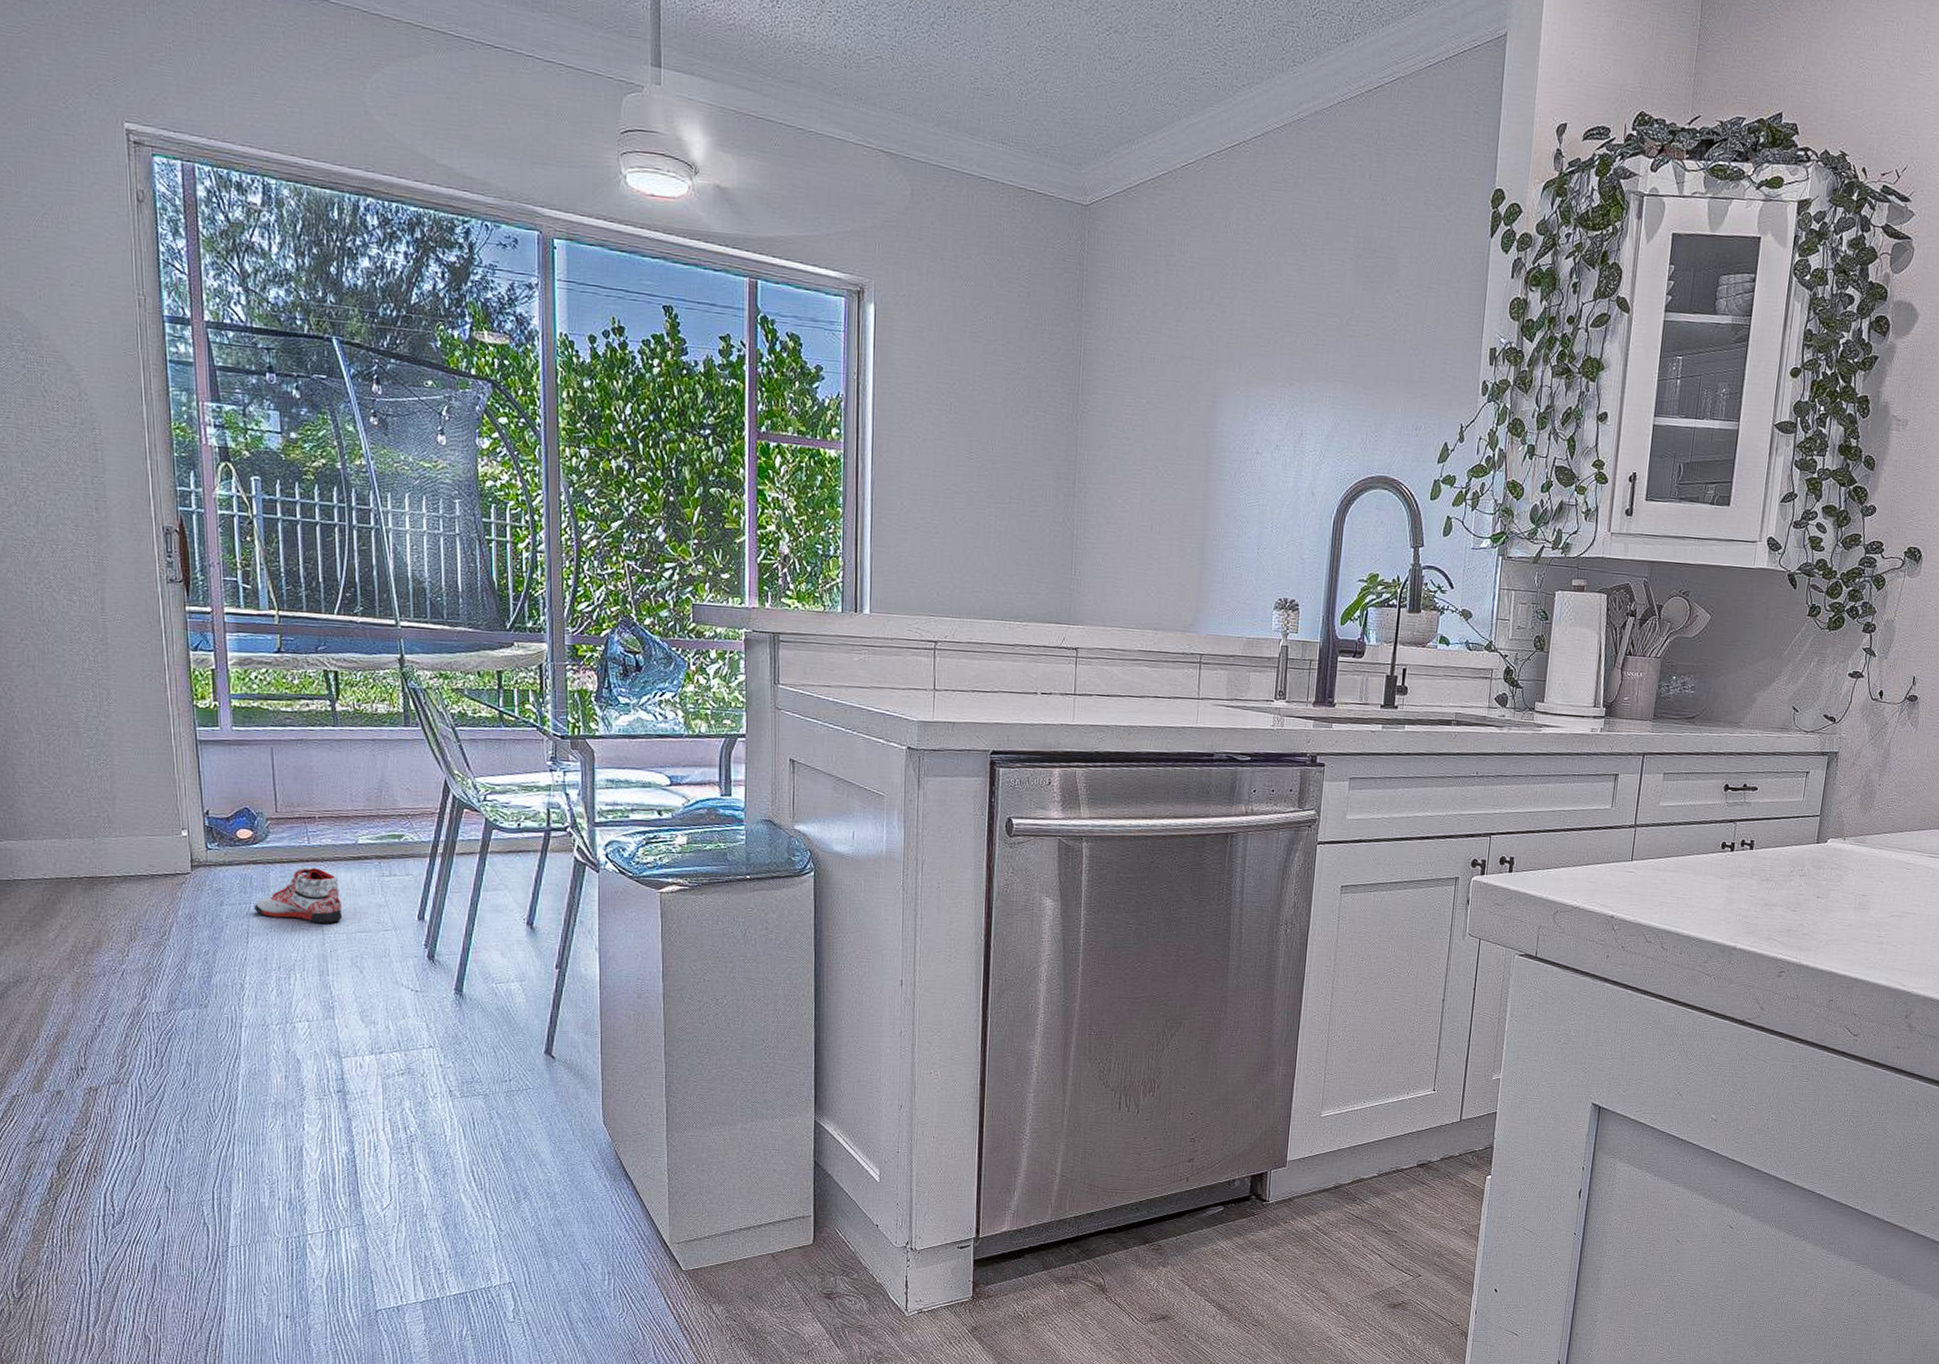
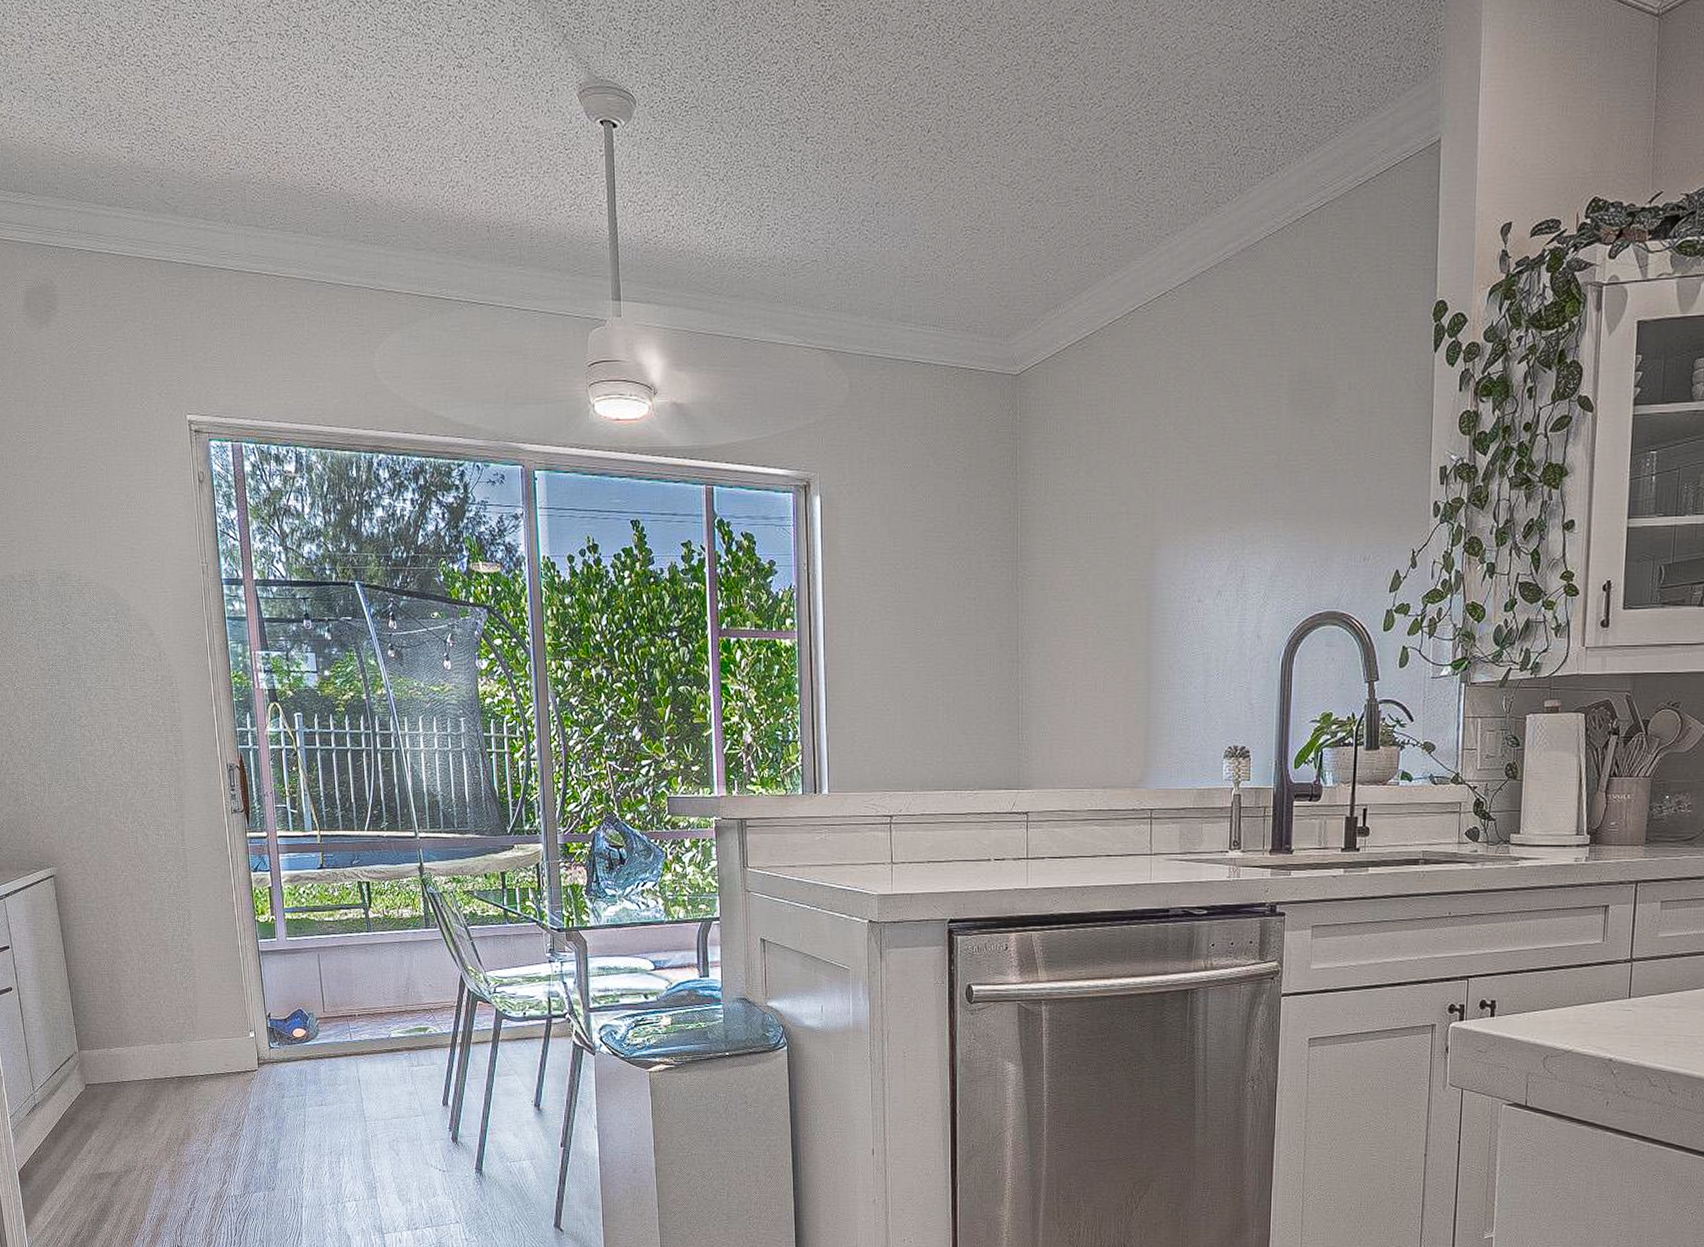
sneaker: present [254,868,343,923] -> none [309,1061,381,1111]

